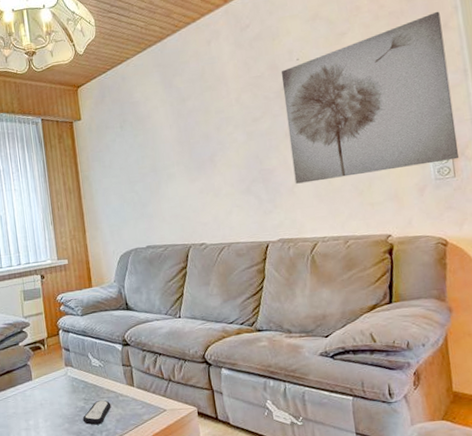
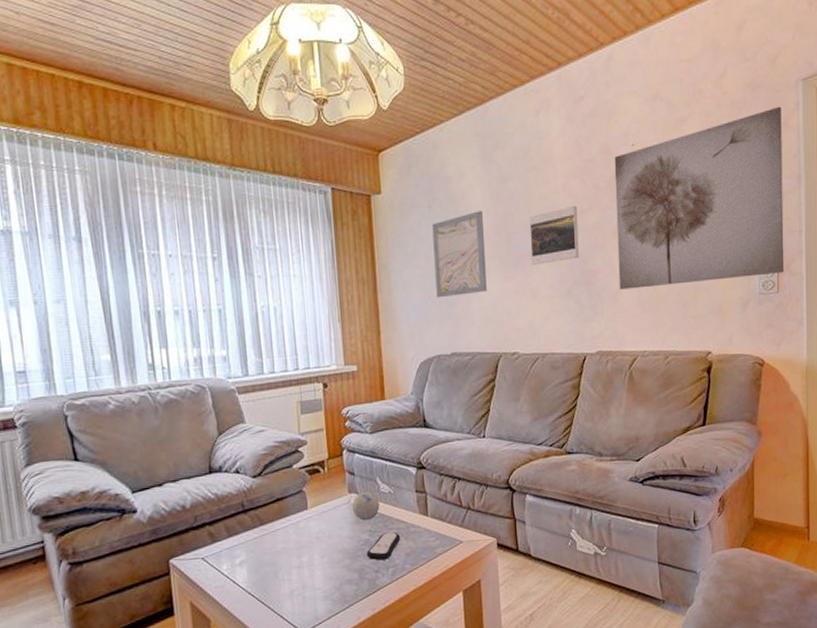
decorative ball: none [68,365,92,390] -> present [352,492,380,521]
wall art: none [124,126,175,201] -> present [432,211,487,298]
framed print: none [208,115,256,168] -> present [529,205,579,265]

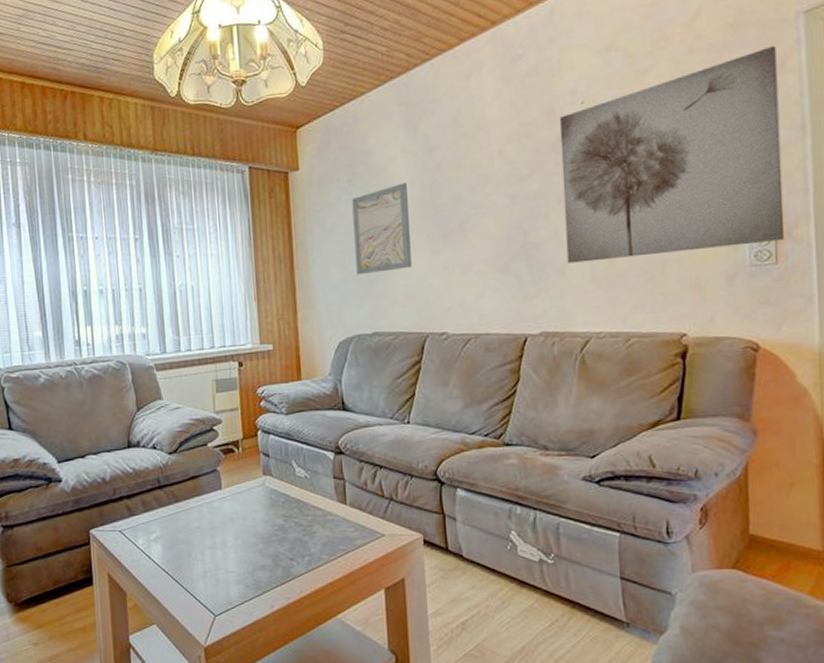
decorative ball: present [352,492,380,521] -> none [266,475,295,505]
remote control: present [366,531,401,561] -> none [281,518,317,548]
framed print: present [529,205,579,265] -> none [459,172,518,238]

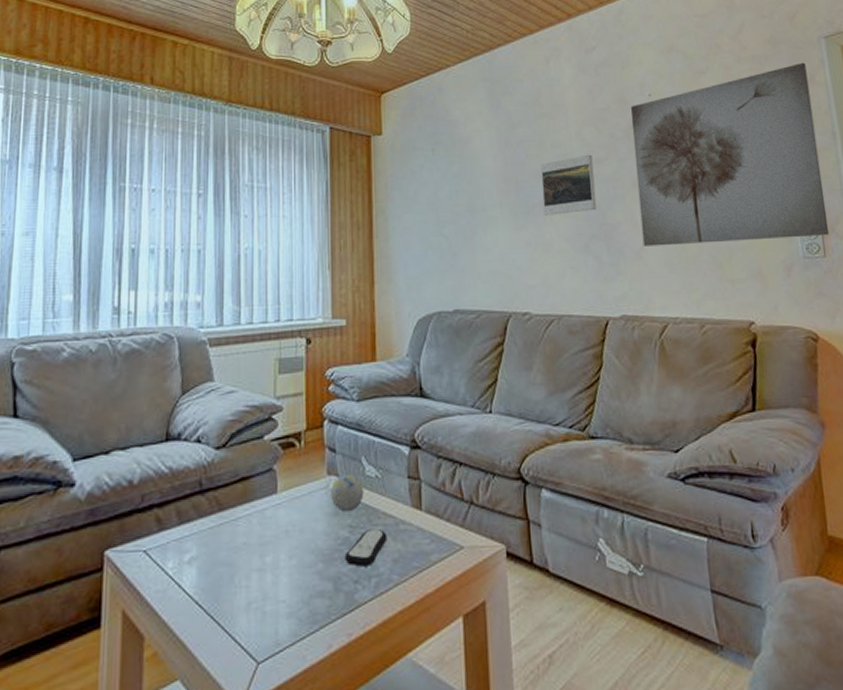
decorative ball: none [266,475,295,505] -> present [330,474,364,512]
remote control: none [281,518,317,548] -> present [344,528,388,567]
wall art: present [352,183,412,275] -> none [435,156,494,248]
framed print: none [459,172,518,238] -> present [540,154,597,215]

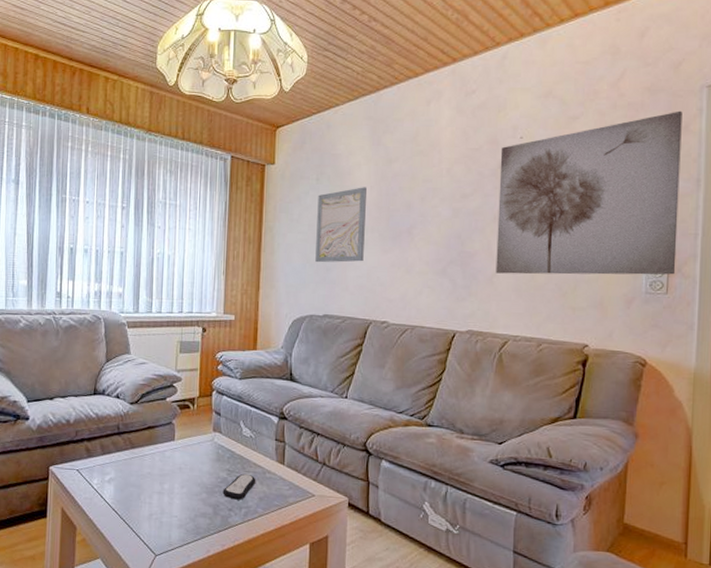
decorative ball: present [330,474,364,512] -> none [214,433,241,460]
wall art: none [435,156,494,248] -> present [315,187,367,263]
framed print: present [540,154,597,215] -> none [409,189,459,242]

